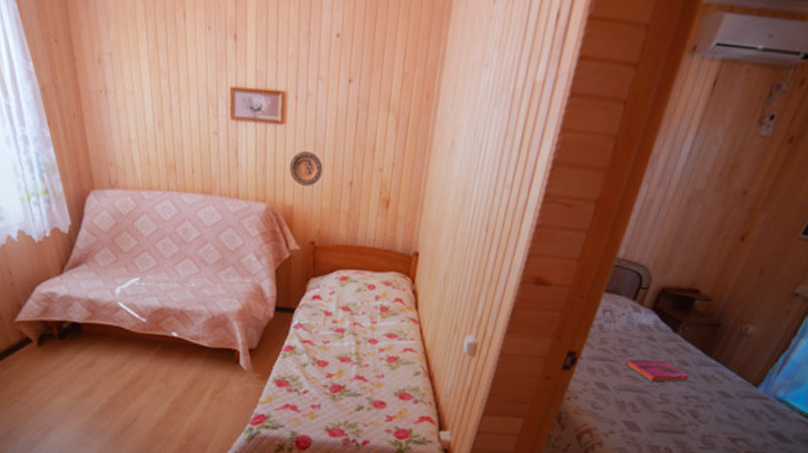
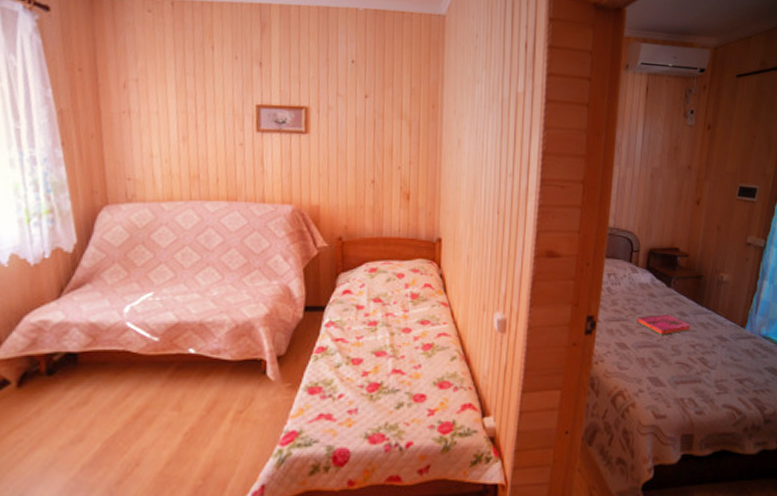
decorative plate: present [289,151,323,186] -> none [314,156,346,186]

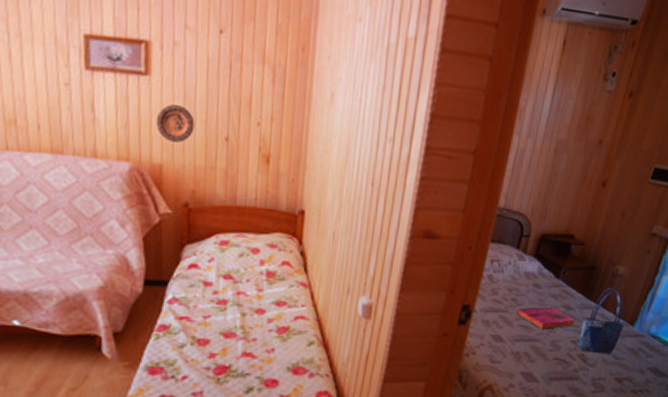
decorative plate: none [314,156,346,186] -> present [155,104,195,143]
shopping bag: none [697,294,736,357] -> present [578,288,624,354]

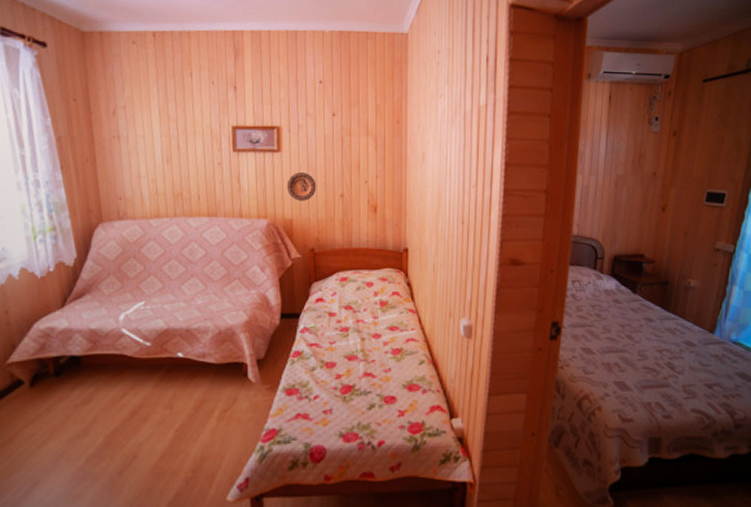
hardback book: present [517,305,576,329] -> none [603,319,658,340]
shopping bag: present [578,288,624,354] -> none [664,300,705,362]

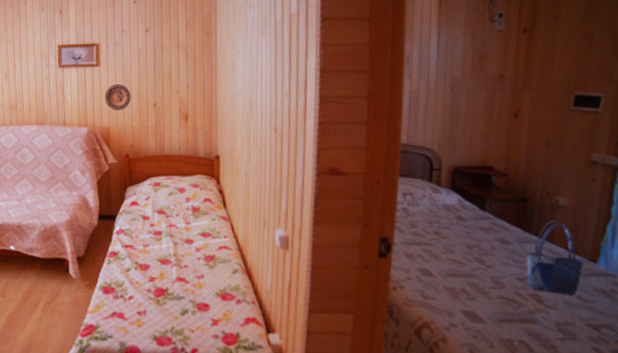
shopping bag: none [664,300,705,362] -> present [526,221,584,296]

